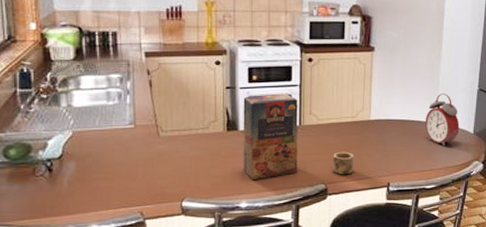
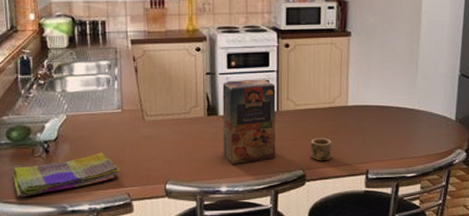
dish towel: none [10,170,133,219] -> present [13,152,121,197]
alarm clock: present [425,93,460,146] -> none [404,79,441,133]

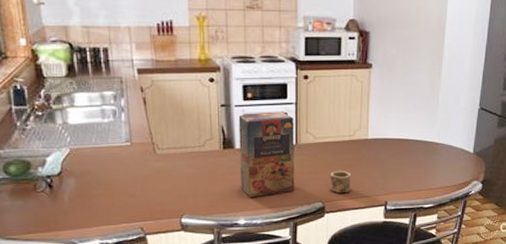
dish towel: present [13,152,121,197] -> none [13,187,133,233]

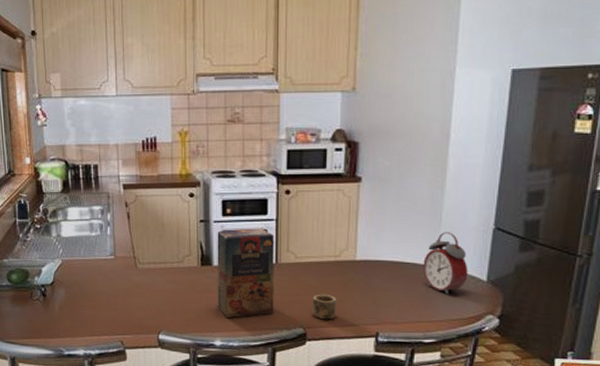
alarm clock: none [424,112,459,166] -> present [423,232,468,295]

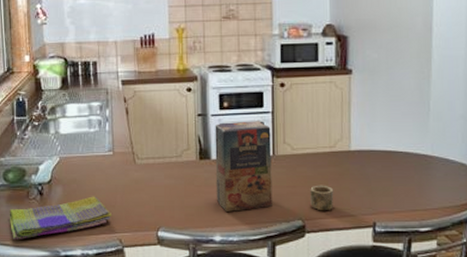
dish towel: none [13,299,114,338] -> present [9,196,113,239]
alarm clock: present [423,232,468,295] -> none [415,121,458,183]

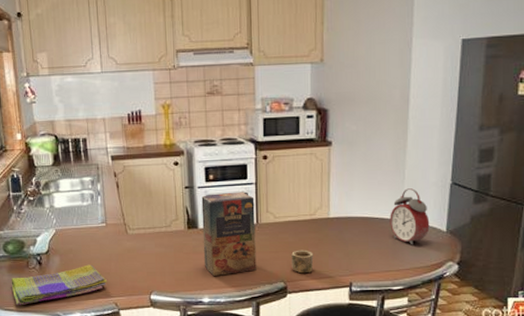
alarm clock: none [415,121,458,183] -> present [390,188,430,245]

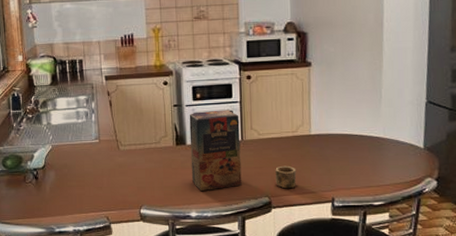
dish towel: present [11,264,108,305] -> none [8,179,100,218]
alarm clock: present [390,188,430,245] -> none [368,107,408,162]

